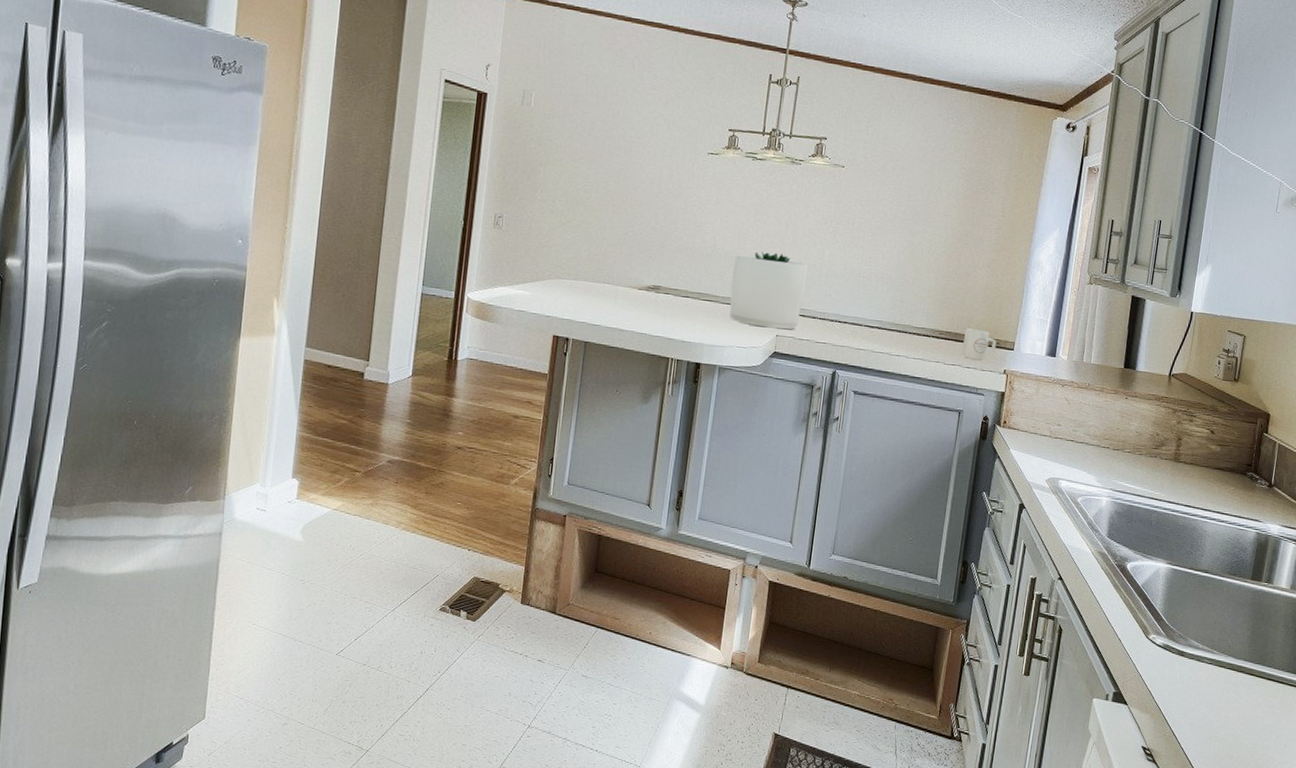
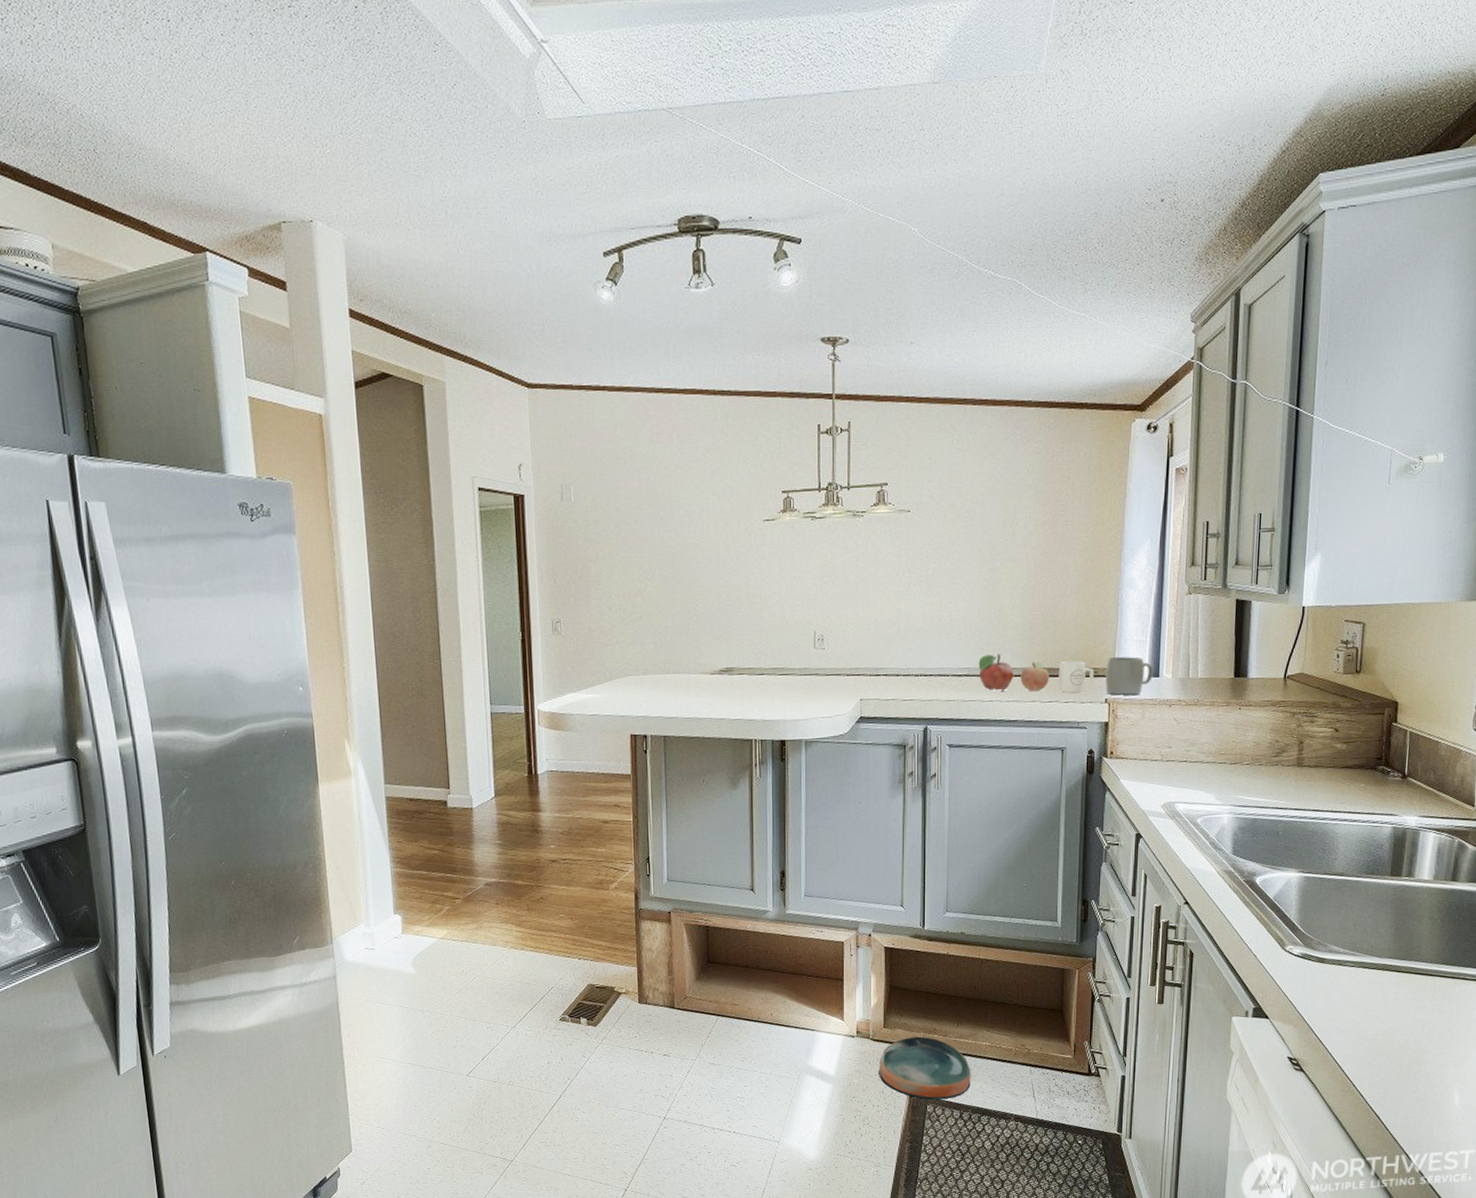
planter: present [729,251,809,330] -> none [806,614,885,694]
pet bowl: none [747,675,838,744] -> present [879,1036,971,1100]
fruit: none [890,311,923,348] -> present [978,654,1014,691]
fruit: none [928,324,956,354] -> present [1020,661,1050,692]
mug: none [1005,331,1051,370] -> present [1105,656,1153,695]

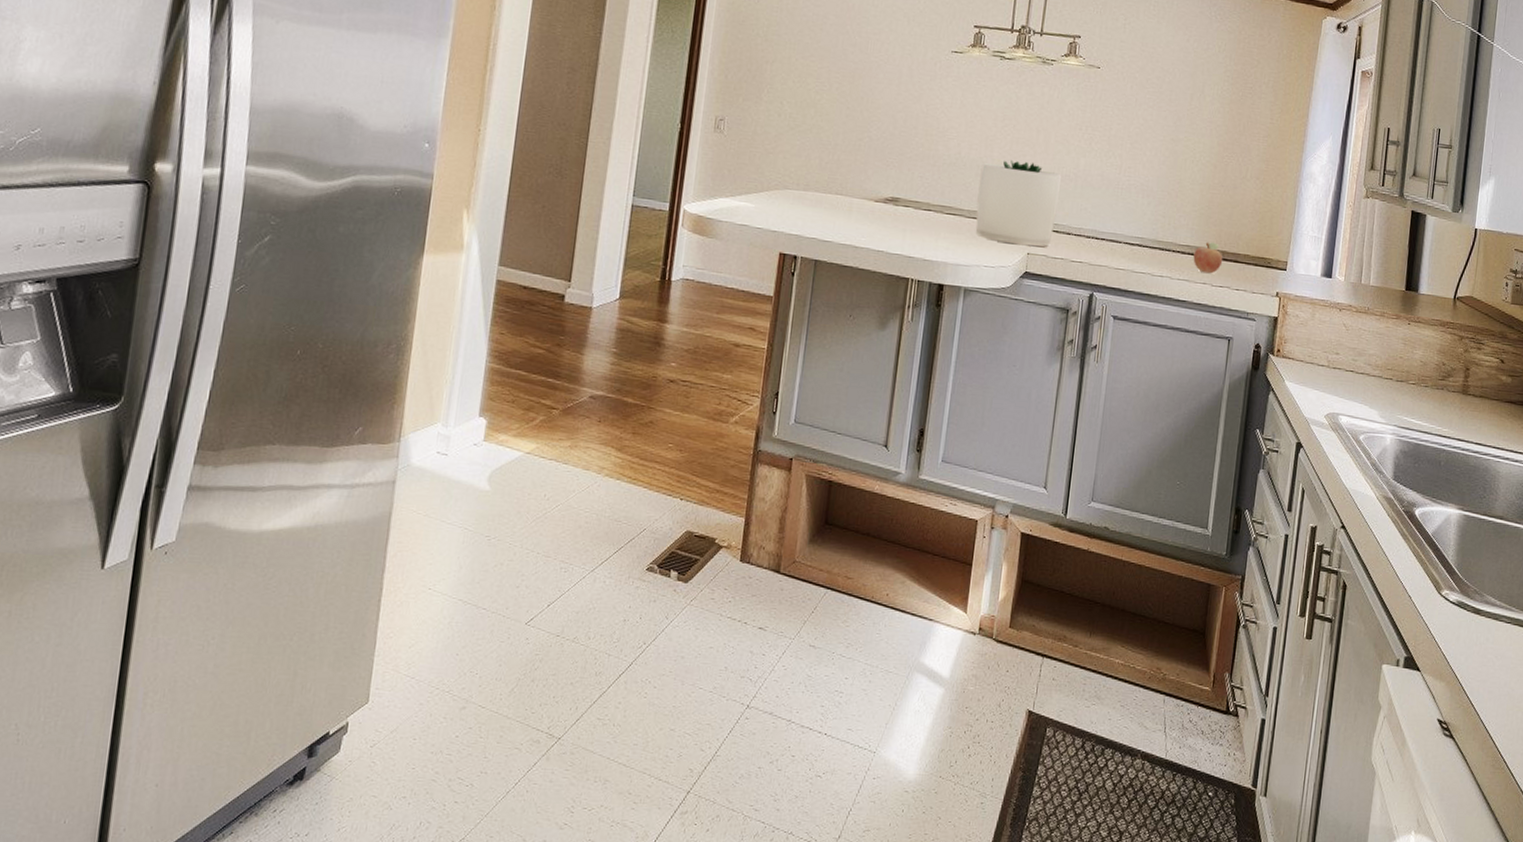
planter: none [806,614,885,694] -> present [975,159,1062,248]
pet bowl: present [879,1036,971,1100] -> none [997,642,1100,723]
fruit: present [978,654,1014,691] -> none [1152,227,1188,268]
mug: present [1058,660,1095,693] -> none [1230,246,1268,281]
mug: present [1105,656,1153,695] -> none [1277,249,1327,293]

